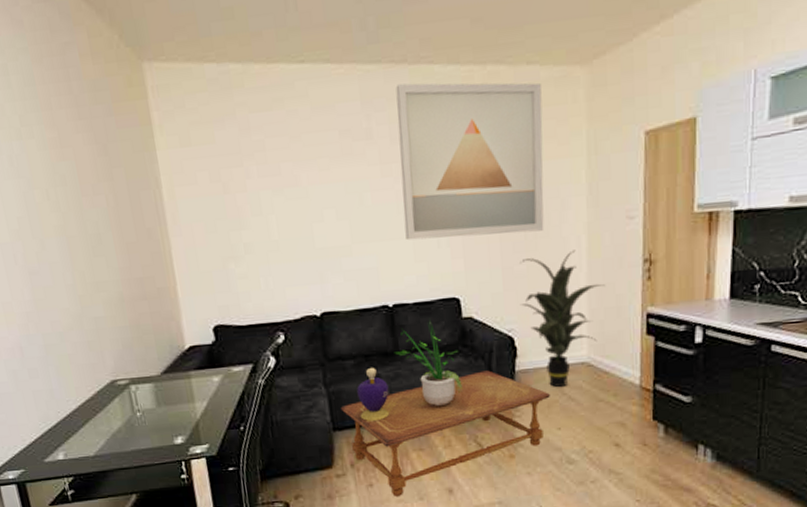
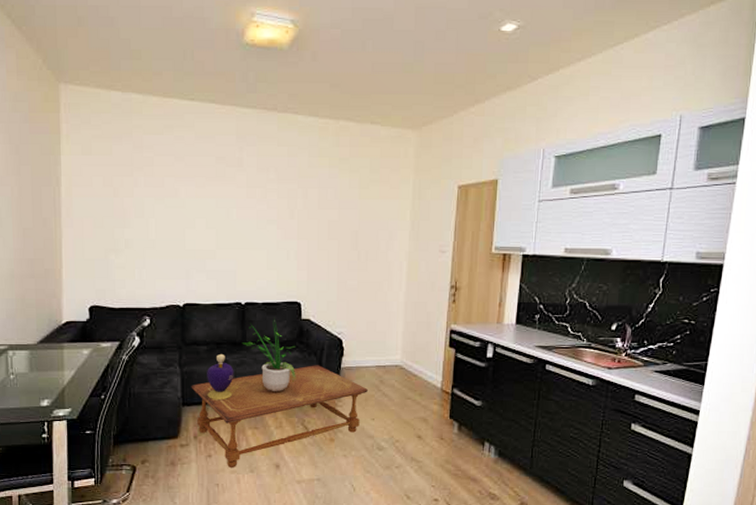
wall art: present [395,82,544,241] -> none [262,127,380,255]
indoor plant: present [520,250,606,388] -> none [350,273,420,385]

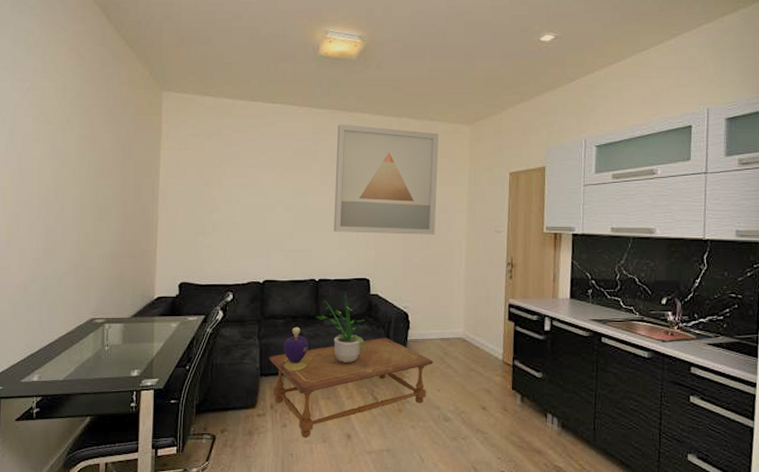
wall art: none [262,127,380,255] -> present [334,124,439,235]

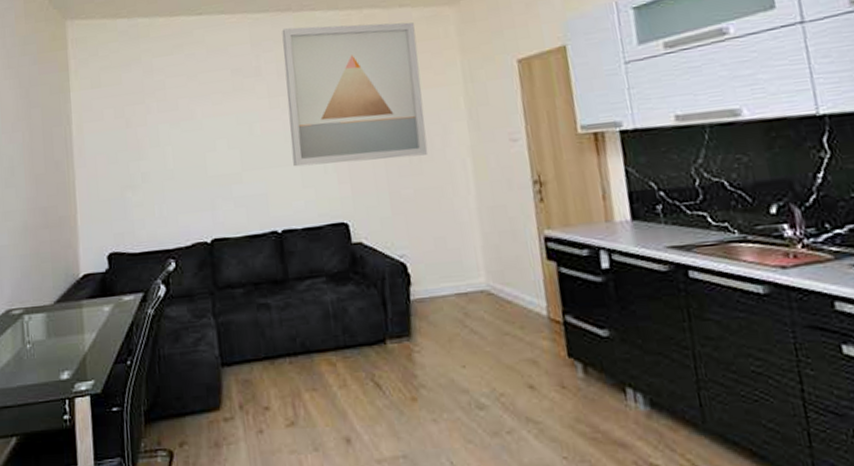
coffee table: present [268,337,434,437] -> none [229,299,452,446]
decorative container: present [283,326,308,371] -> none [246,296,281,357]
potted plant: present [315,293,366,363] -> none [283,245,356,339]

